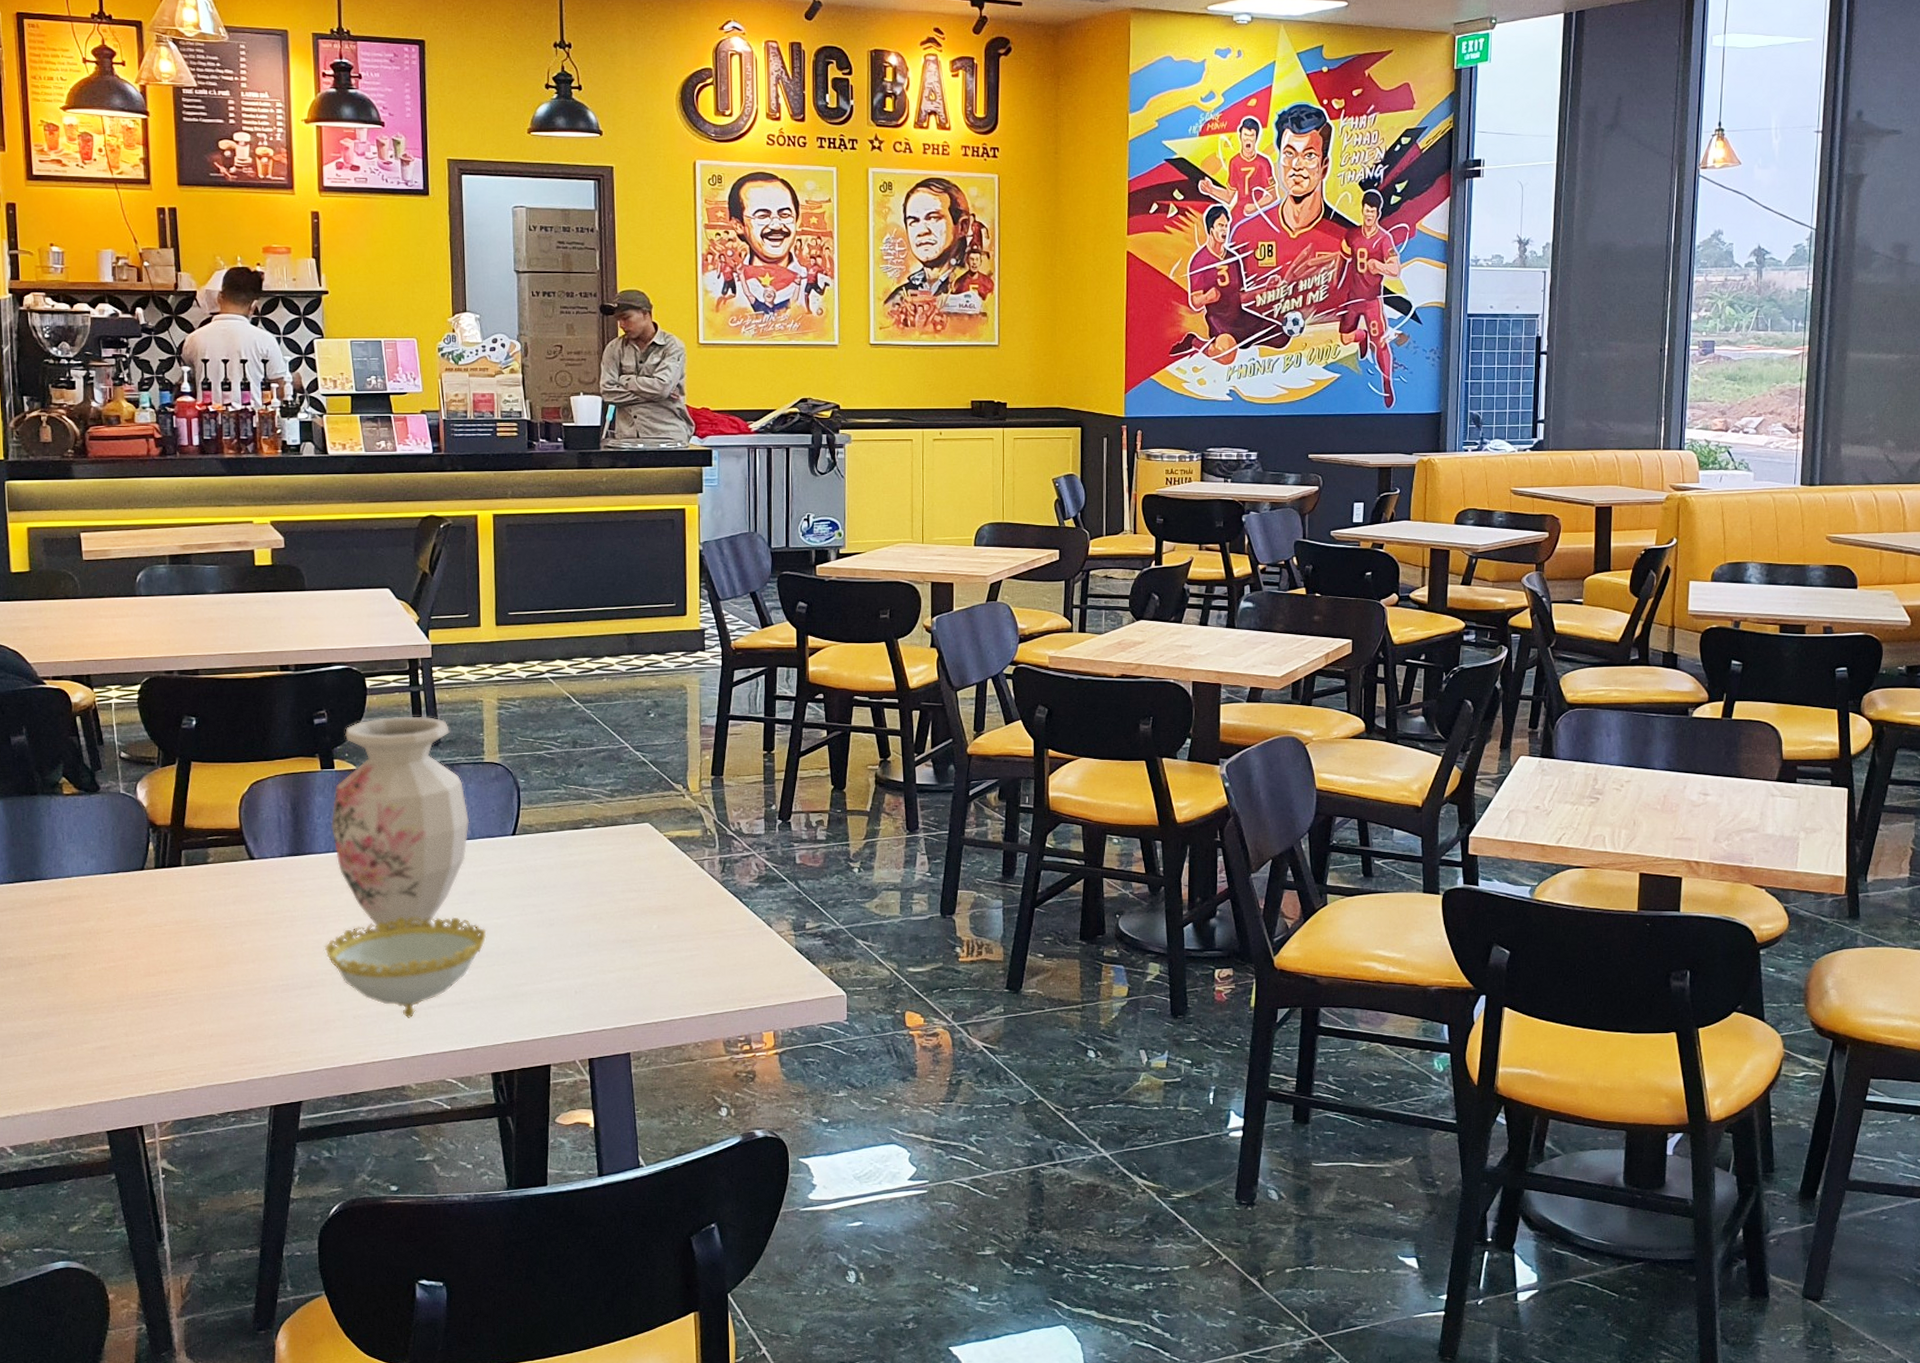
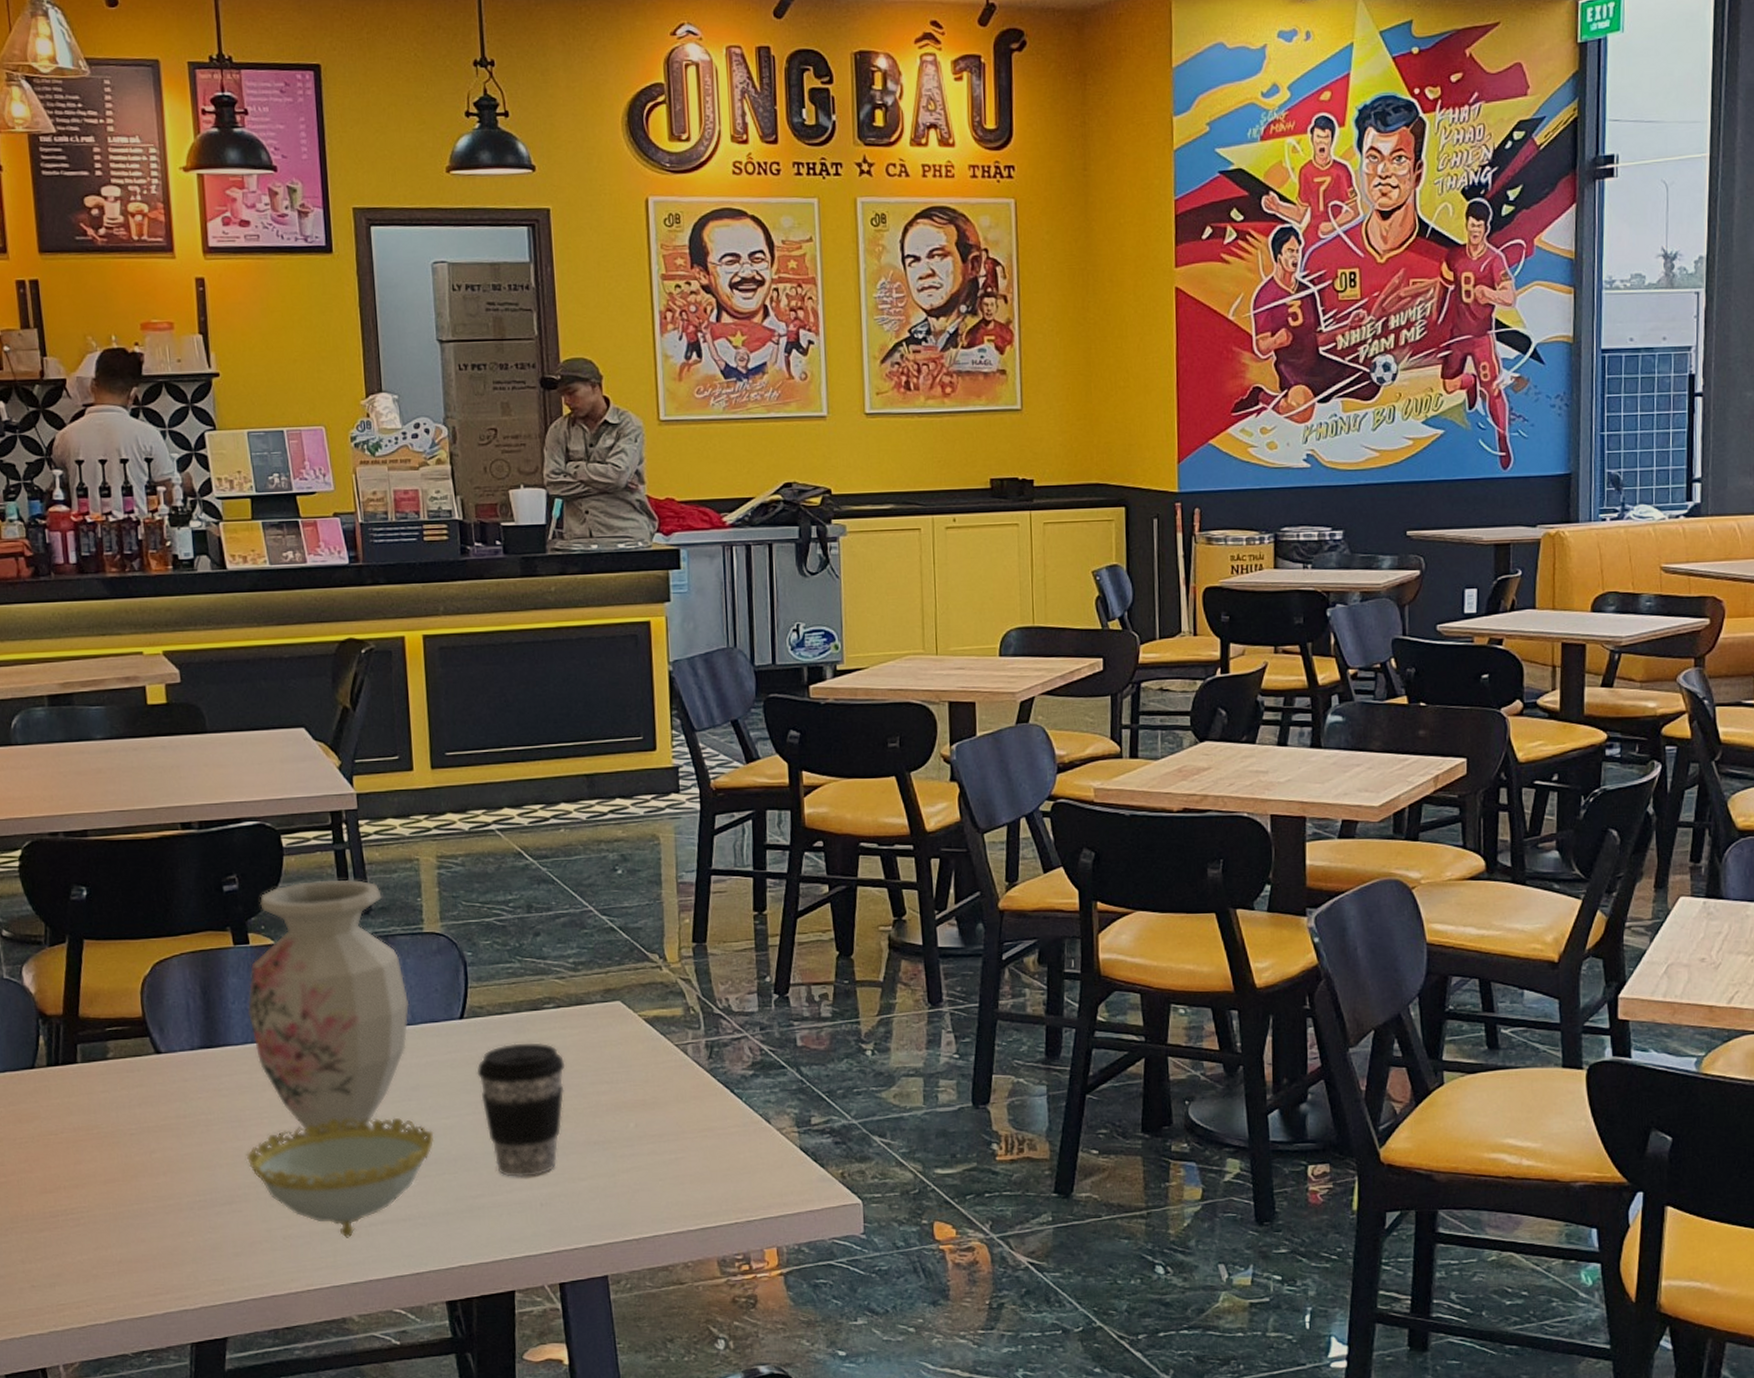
coffee cup: none [525,856,600,969] -> present [477,1042,565,1177]

